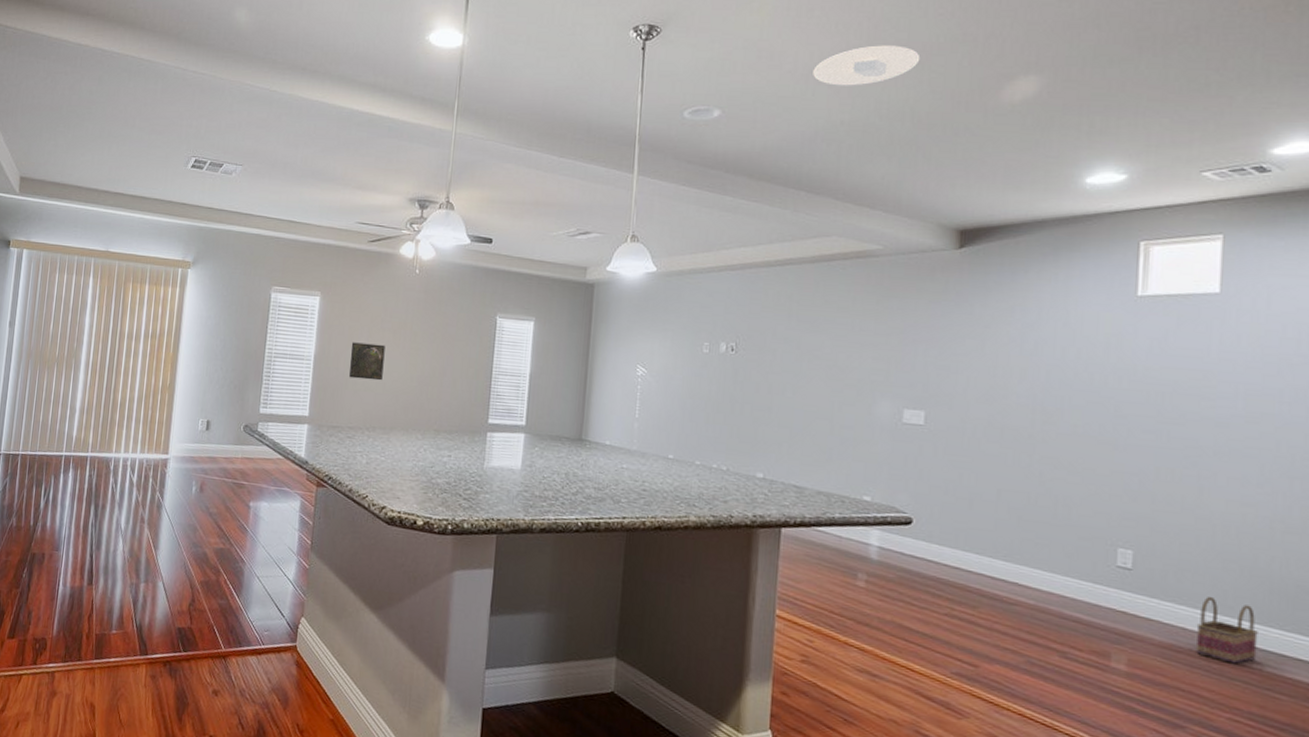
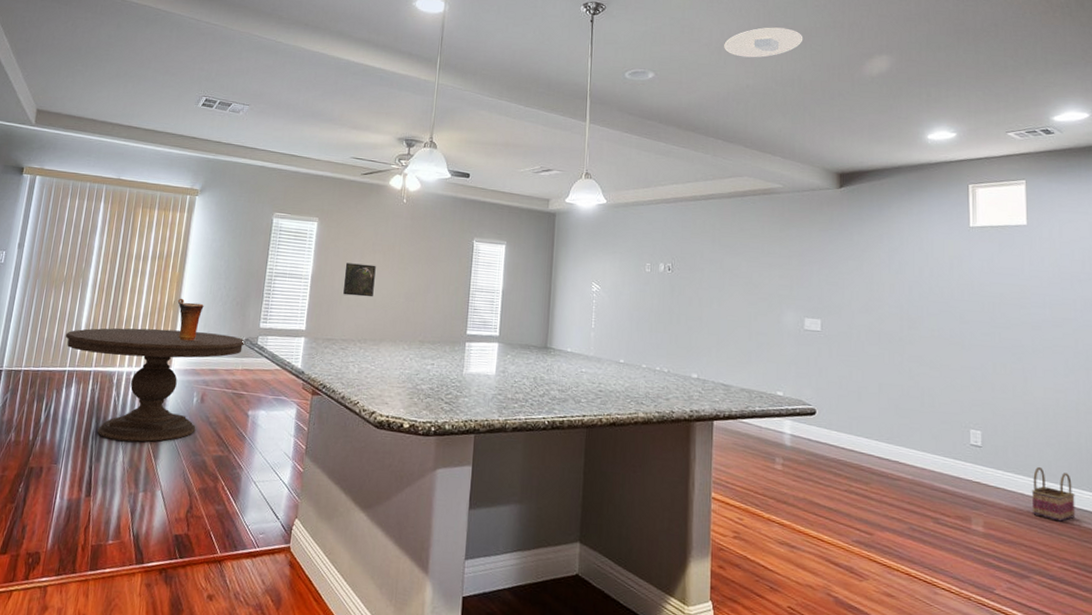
dining table: none [60,411,245,532] -> present [65,328,246,442]
vase: none [172,380,200,427] -> present [177,298,204,342]

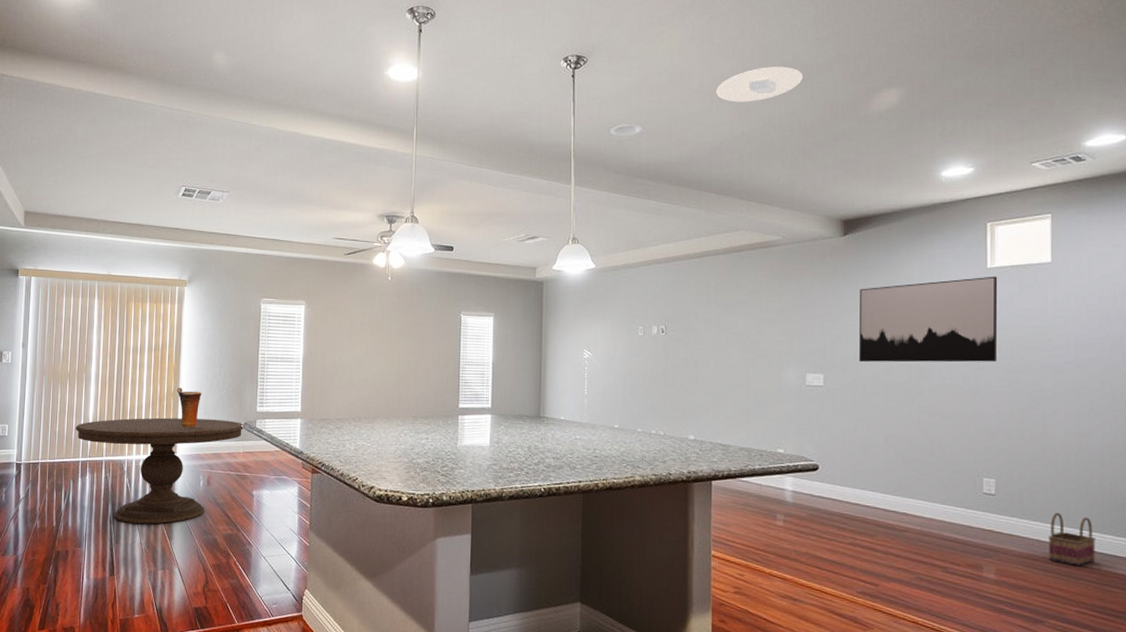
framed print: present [343,263,376,297] -> none [335,344,365,376]
wall art: none [854,234,981,317] -> present [859,276,998,363]

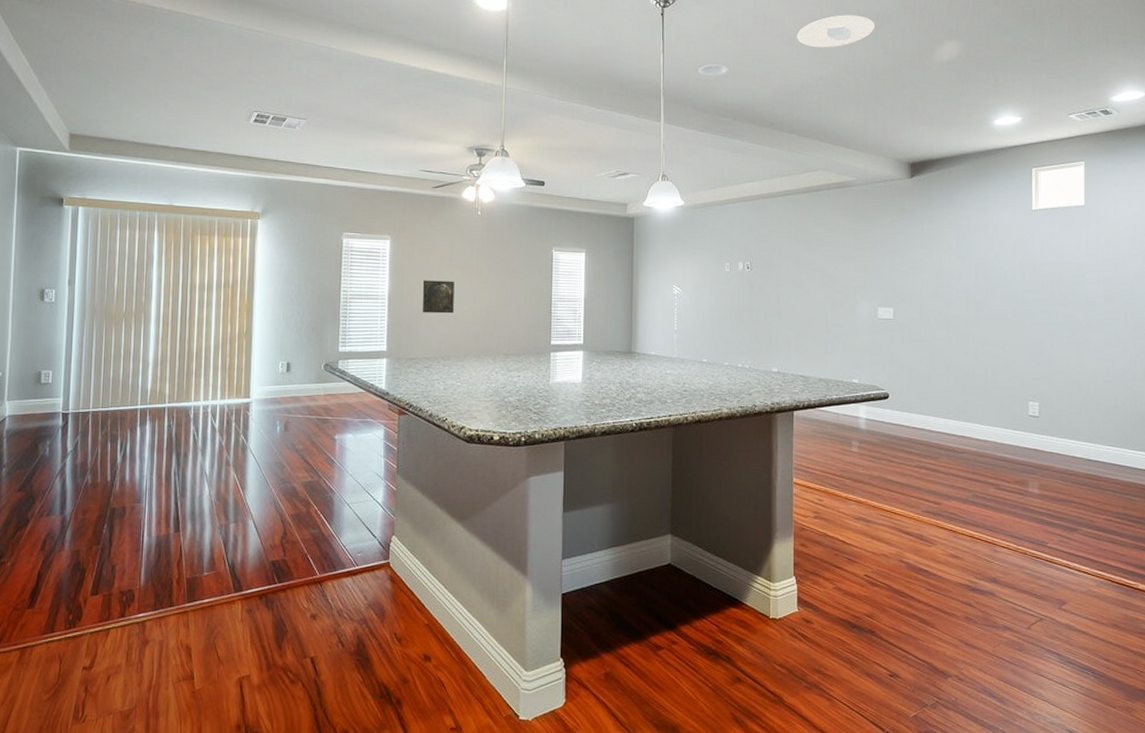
dining table: present [75,417,245,524] -> none [132,360,326,474]
vase: present [176,387,202,428] -> none [249,327,278,370]
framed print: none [335,344,365,376] -> present [422,280,454,314]
wall art: present [859,276,998,363] -> none [924,217,1041,297]
basket: present [1048,513,1096,566] -> none [1081,432,1119,479]

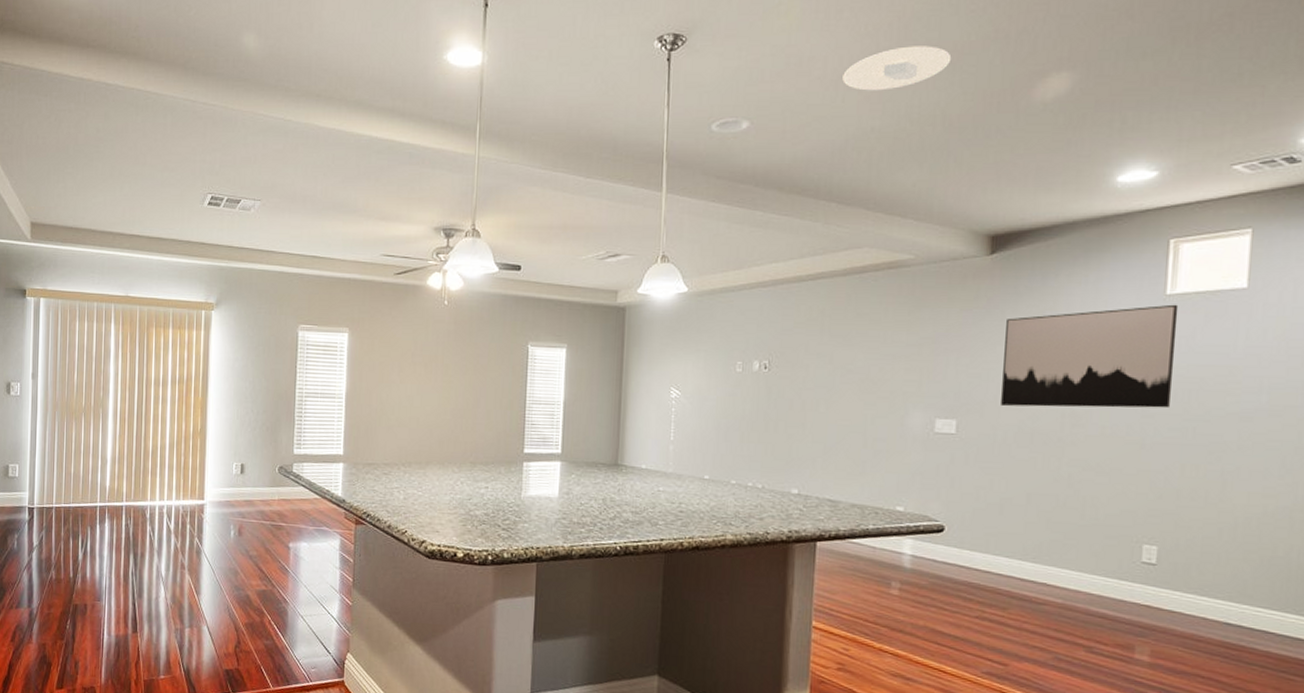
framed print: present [422,280,454,314] -> none [382,378,417,416]
wall art: none [924,217,1041,297] -> present [1001,304,1179,409]

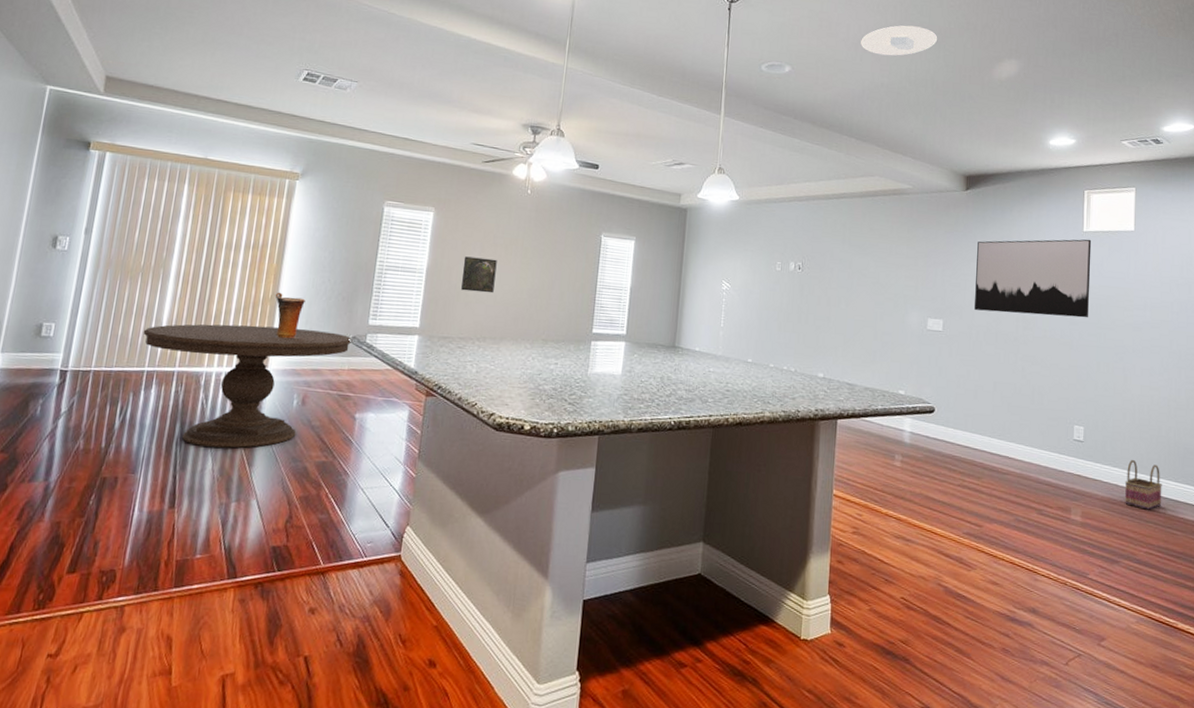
dining table: none [92,459,280,578] -> present [143,324,353,448]
vase: none [203,425,232,471] -> present [274,292,306,339]
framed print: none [382,378,417,416] -> present [461,256,497,294]
basket: none [1216,587,1275,650] -> present [1124,460,1162,510]

